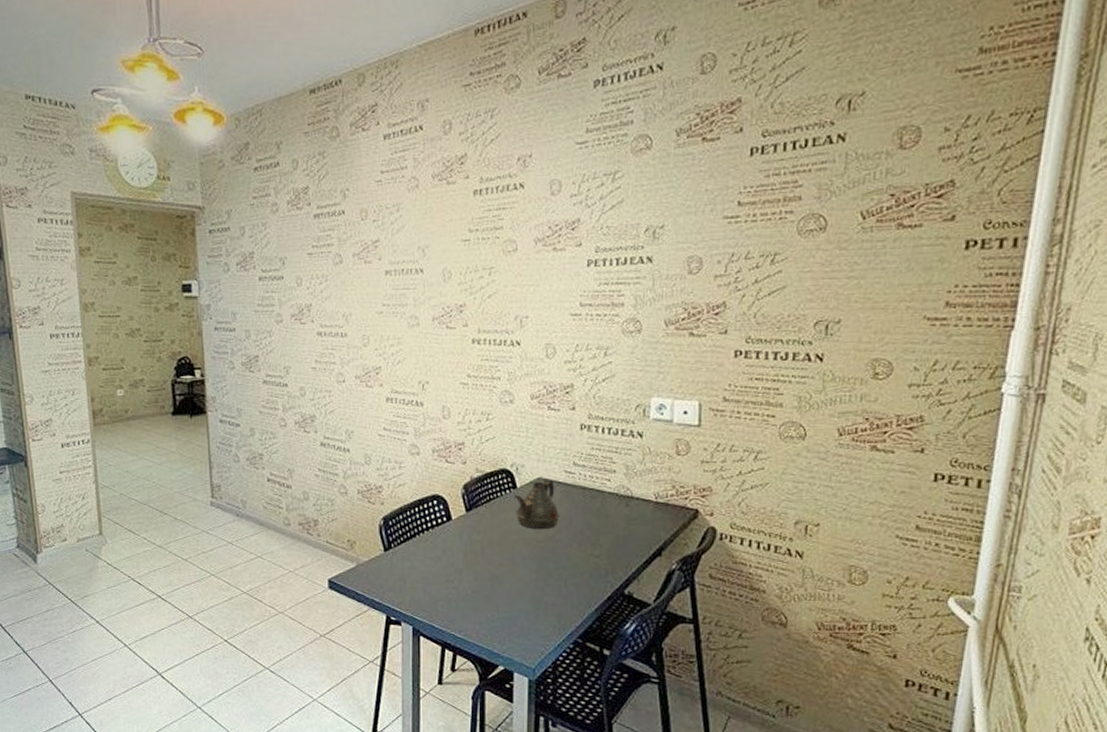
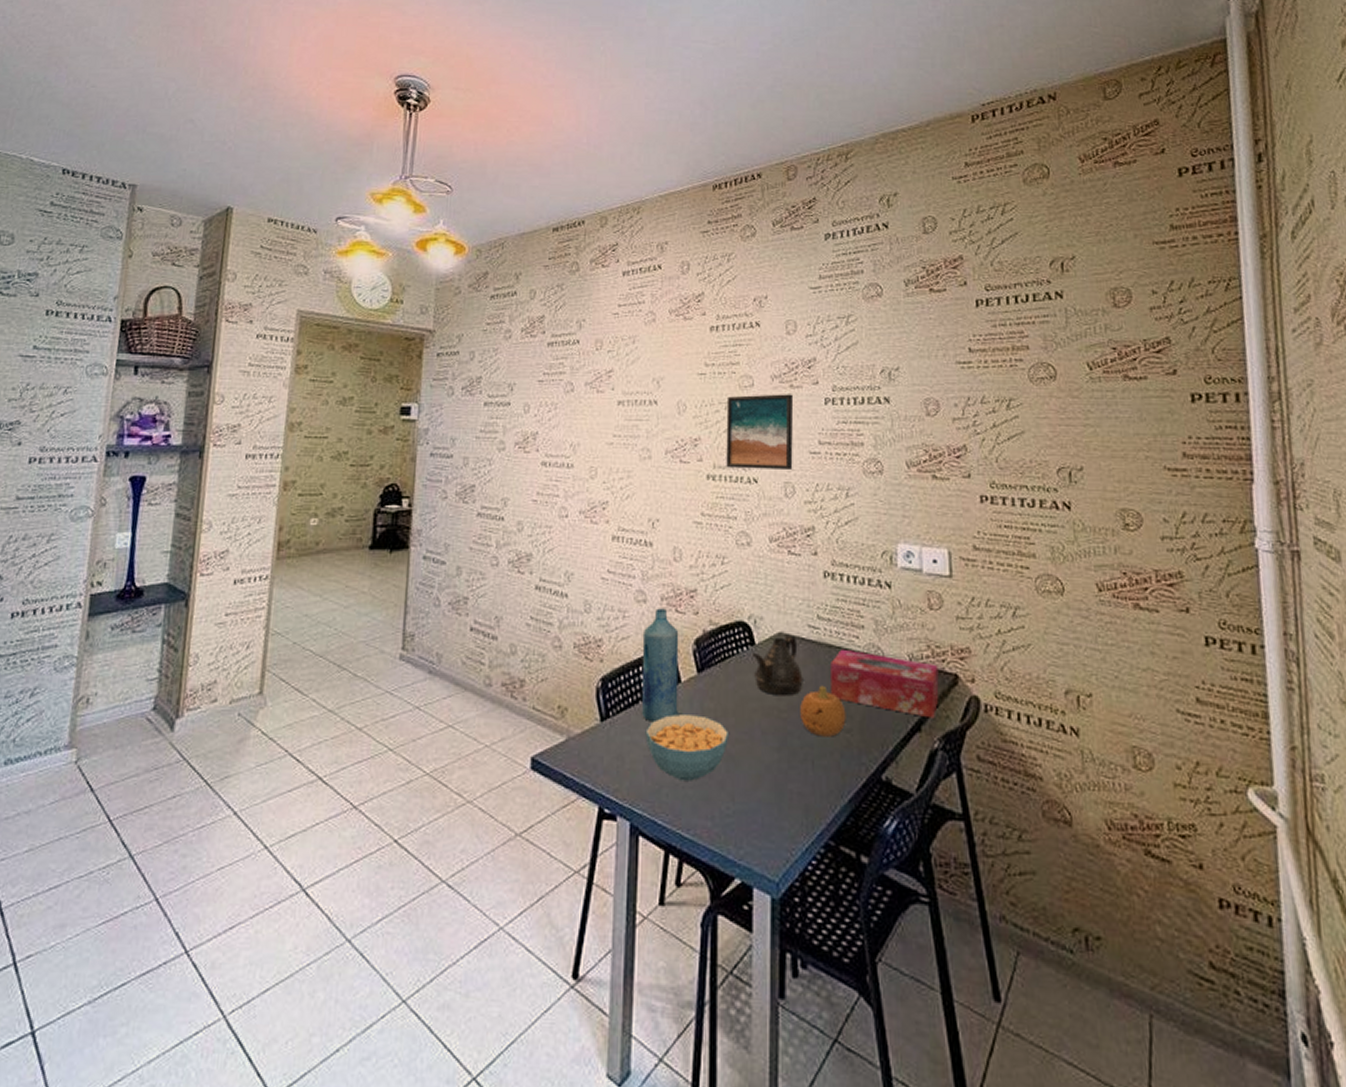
bottle: none [417,459,450,552] -> present [642,608,679,723]
cereal bowl: none [422,544,493,596] -> present [645,713,728,781]
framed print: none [490,257,557,333] -> present [726,394,794,471]
fruit: none [556,520,596,561] -> present [800,685,846,737]
tissue box: none [582,490,681,546] -> present [829,648,939,719]

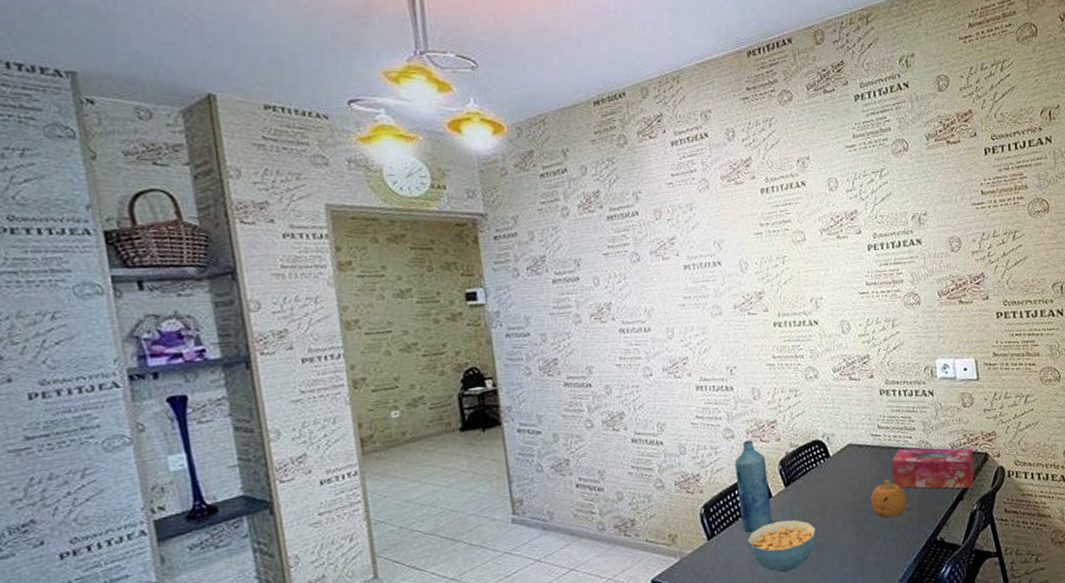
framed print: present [726,394,794,471] -> none [783,244,847,315]
teapot: present [751,634,803,696] -> none [828,444,871,494]

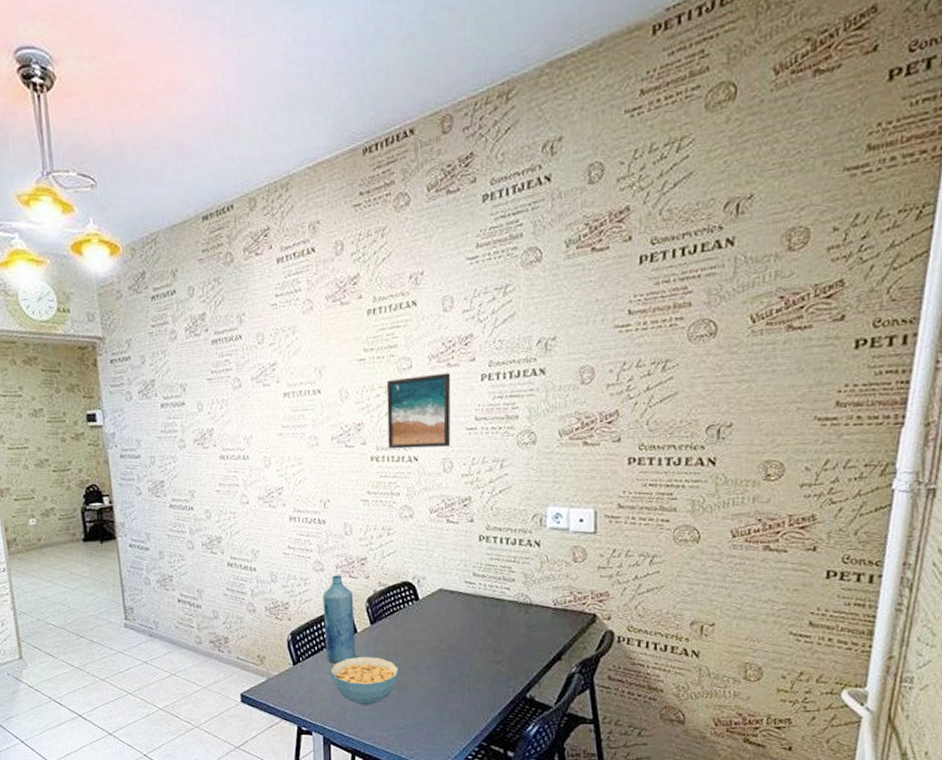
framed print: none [783,244,847,315] -> present [386,373,451,449]
fruit: present [870,479,907,518] -> none [458,629,498,668]
tissue box: present [891,448,975,489] -> none [483,599,579,650]

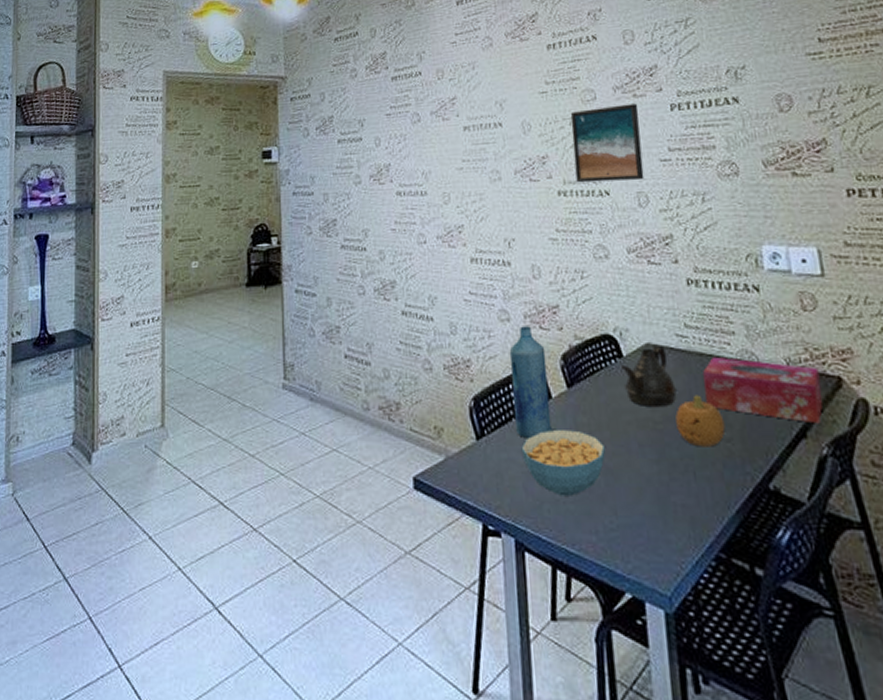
teapot: none [416,590,461,639] -> present [620,344,676,408]
fruit: none [458,629,498,668] -> present [675,395,726,447]
tissue box: none [483,599,579,650] -> present [703,356,823,424]

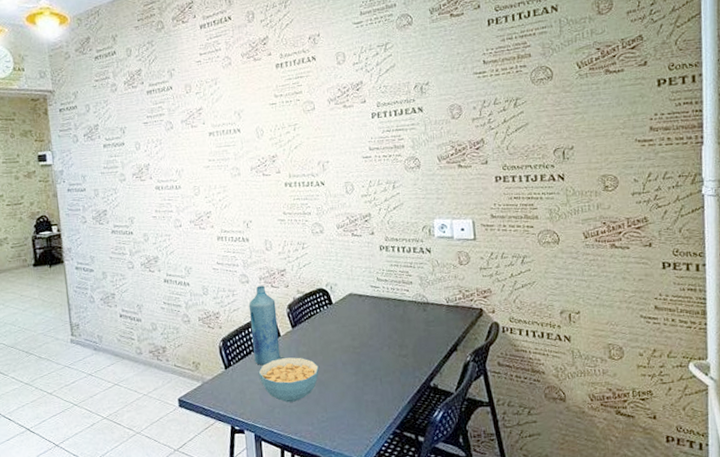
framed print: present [570,103,644,183] -> none [294,113,351,176]
teapot: present [620,344,676,408] -> none [330,294,370,338]
fruit: present [675,395,726,447] -> none [369,327,403,362]
tissue box: present [703,356,823,424] -> none [389,300,469,341]

